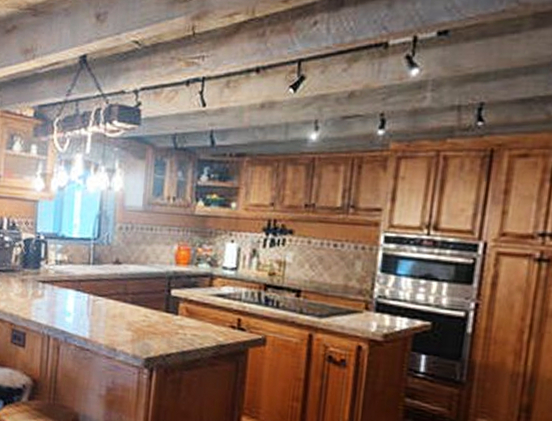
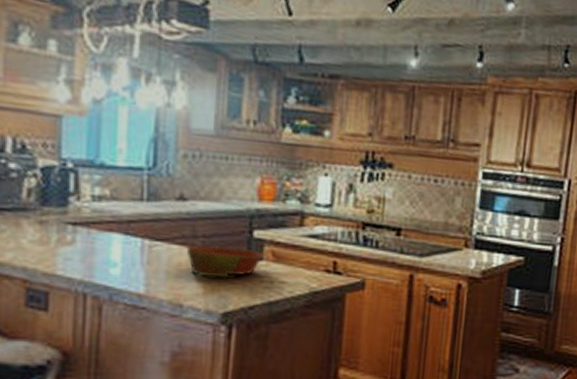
bowl: none [119,300,181,330] -> present [186,244,267,279]

